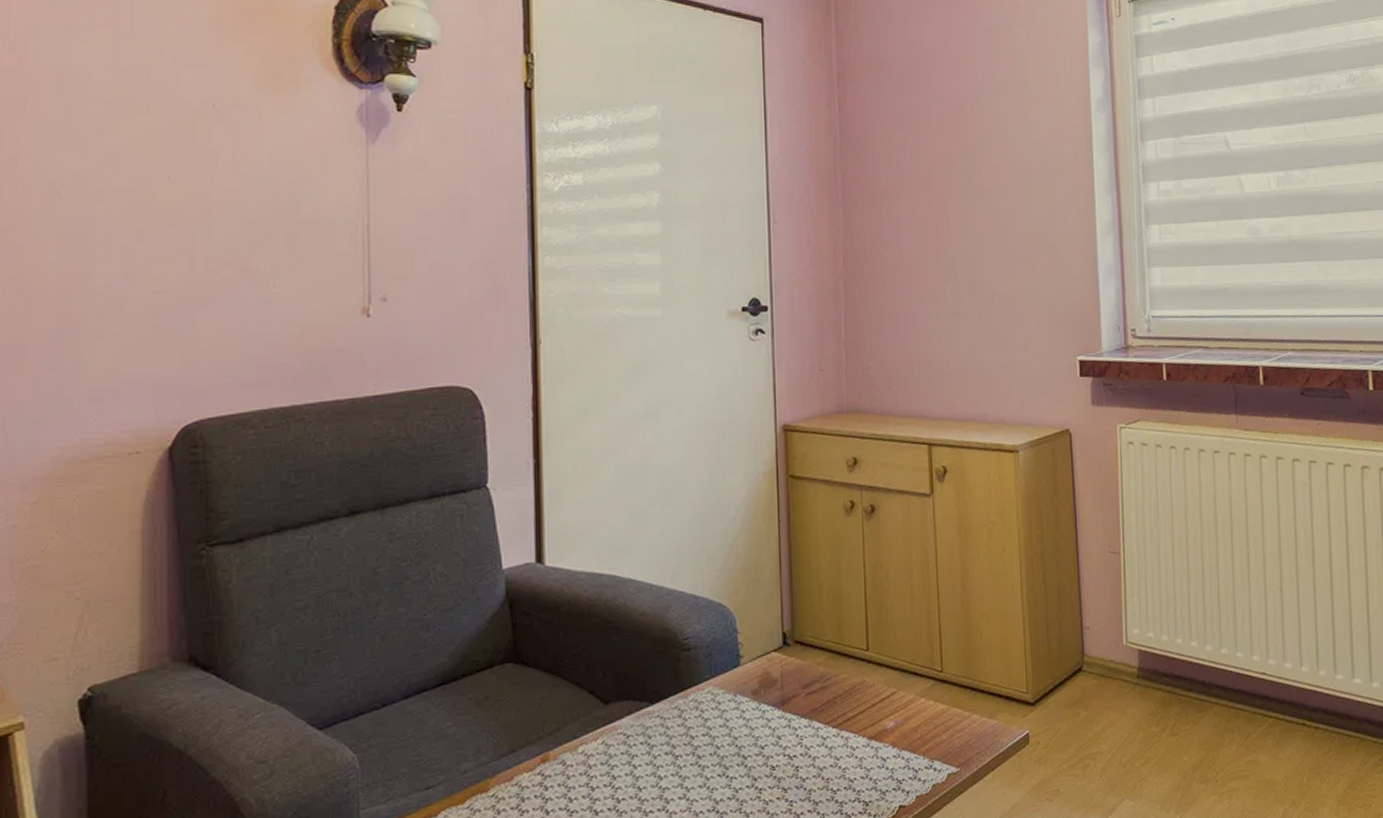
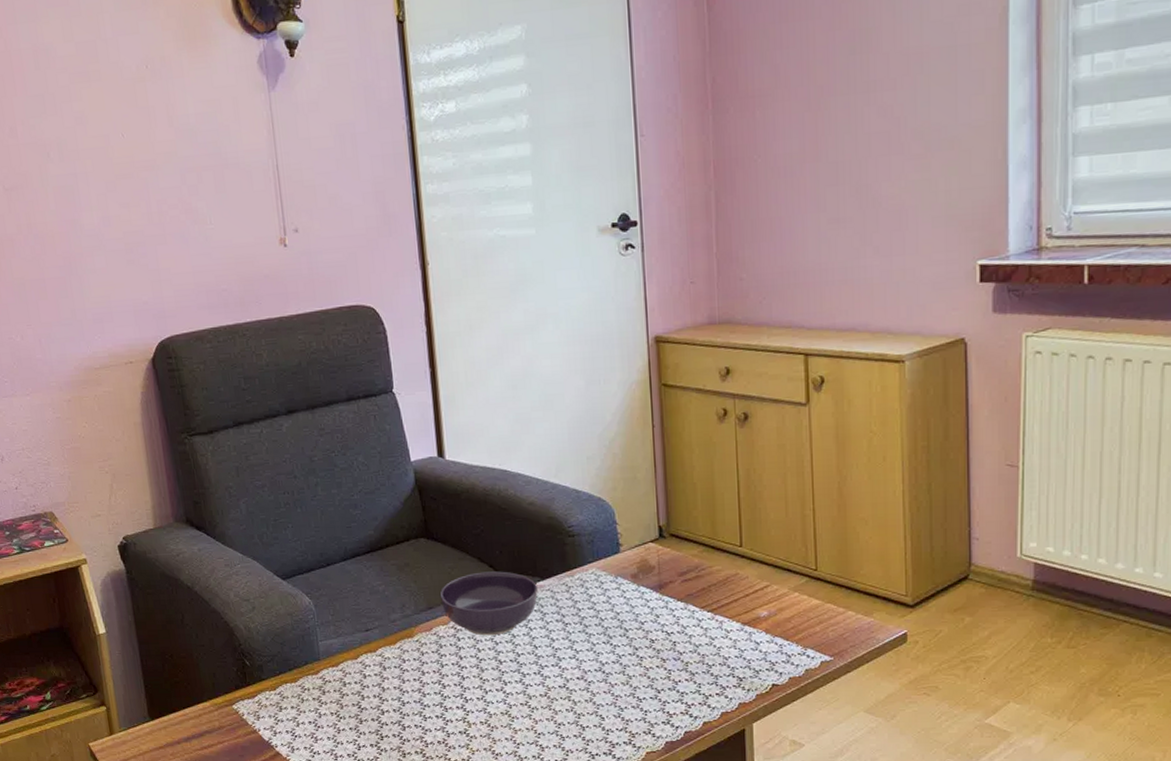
bowl: none [526,697,646,781] -> present [439,571,539,636]

